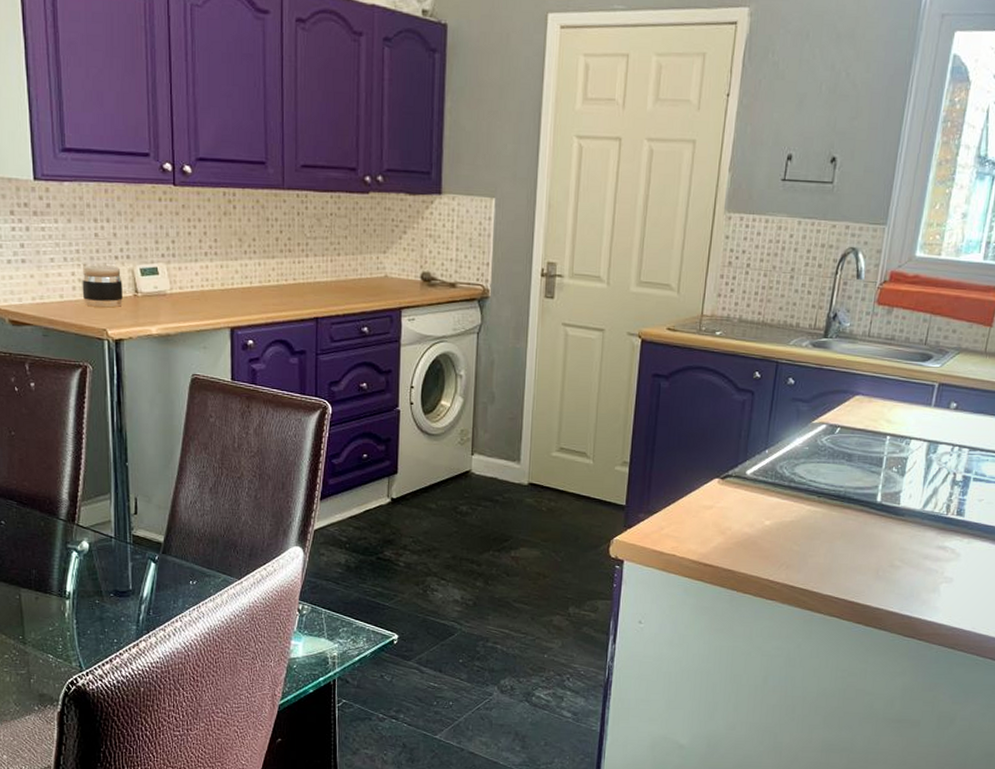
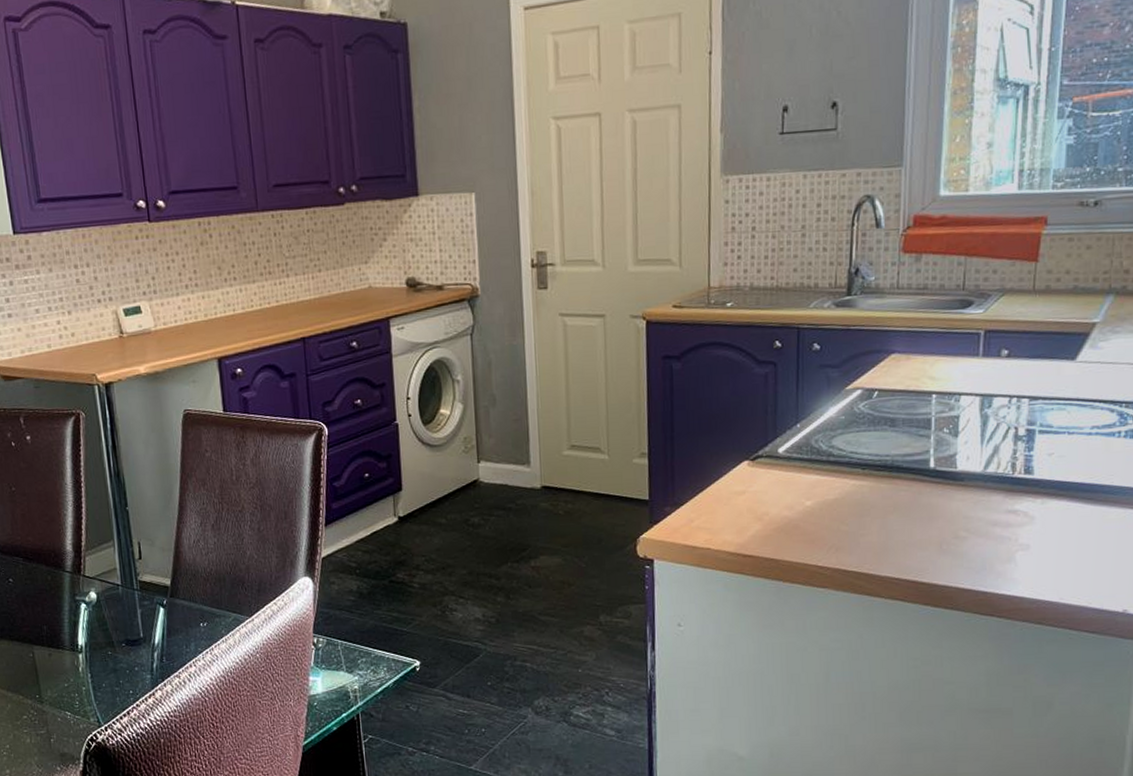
jar: present [82,265,123,308] -> none [66,309,109,354]

